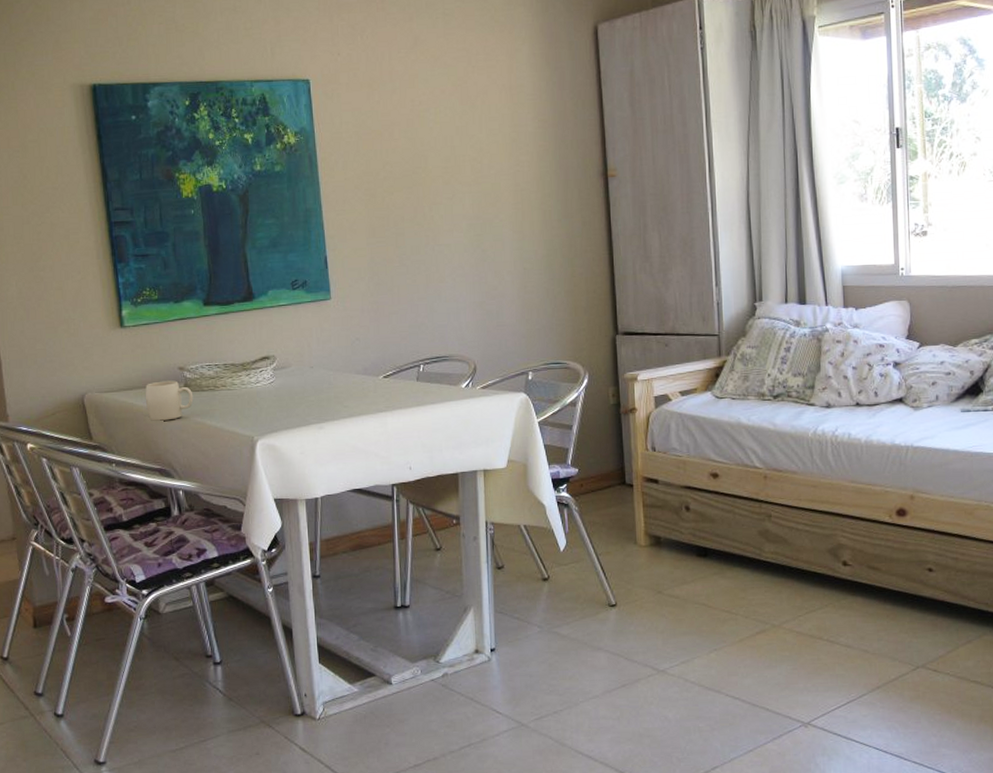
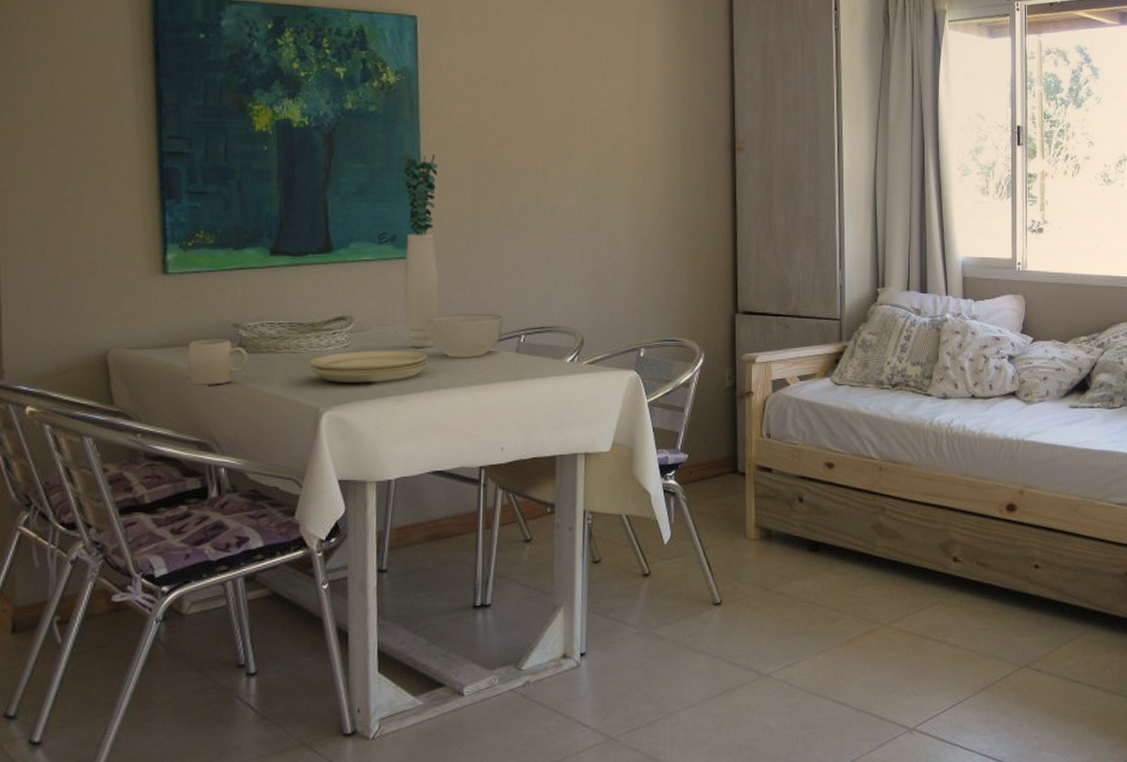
plate: none [242,383,342,415] -> present [309,350,429,383]
vase: none [306,205,348,381] -> present [401,152,440,348]
bowl: none [337,347,404,389] -> present [426,314,503,359]

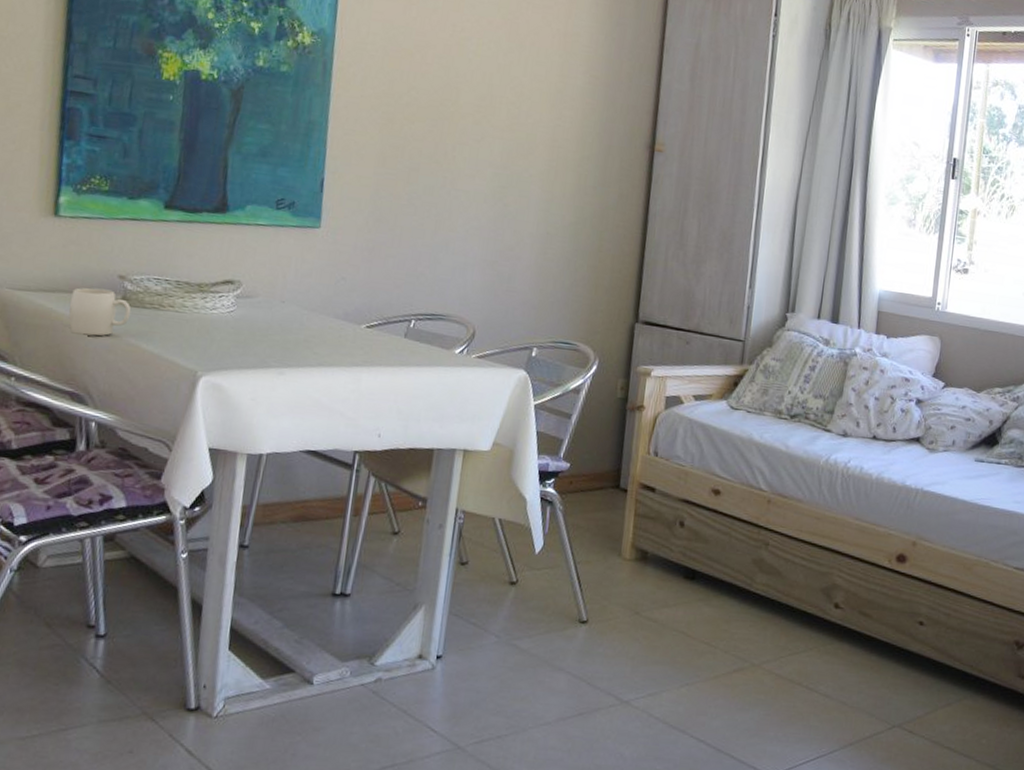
plate: present [309,350,429,383] -> none [192,317,314,353]
vase: present [401,152,440,348] -> none [295,117,345,323]
bowl: present [426,314,503,359] -> none [315,290,395,338]

